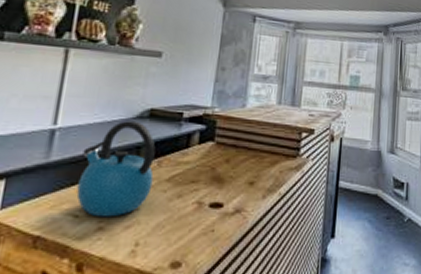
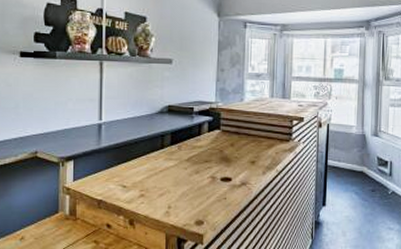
kettle: present [76,120,156,217] -> none [122,115,176,188]

